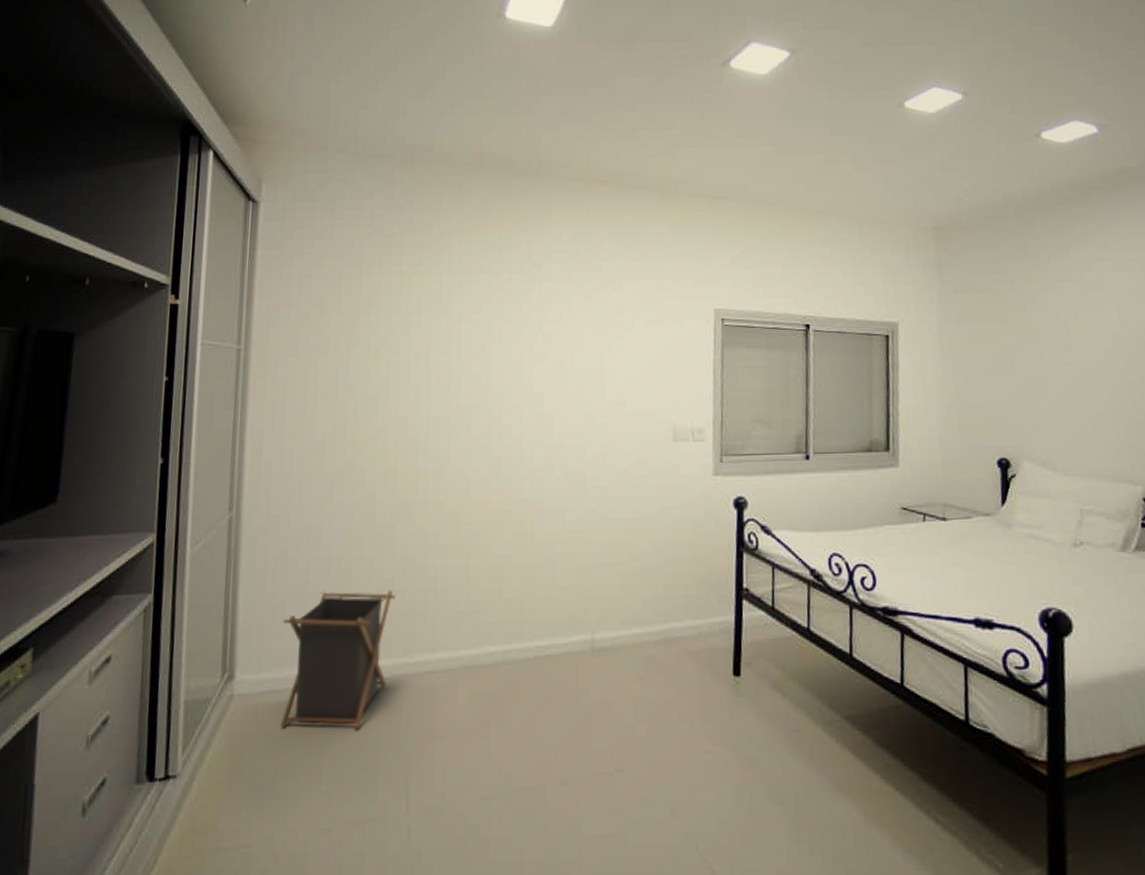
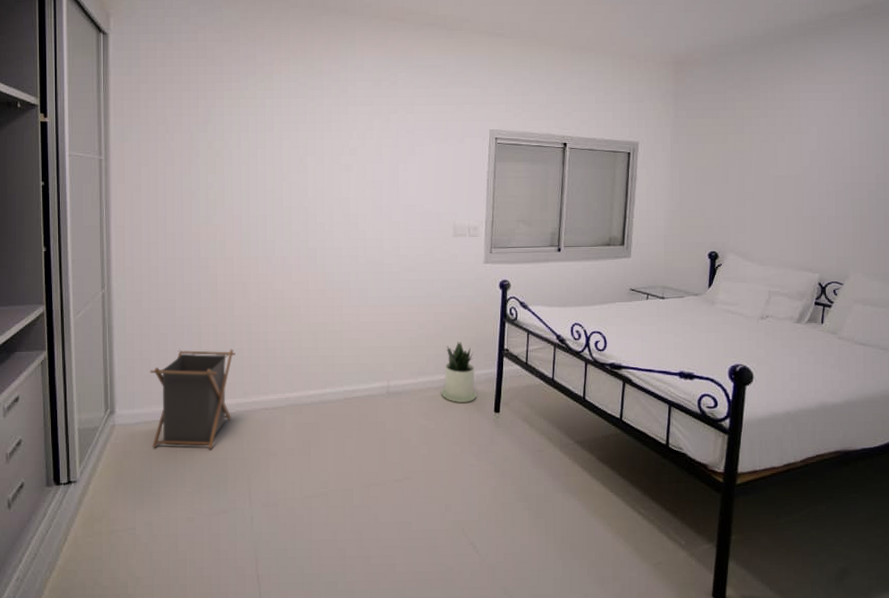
planter: none [661,578,709,662] -> present [440,341,477,402]

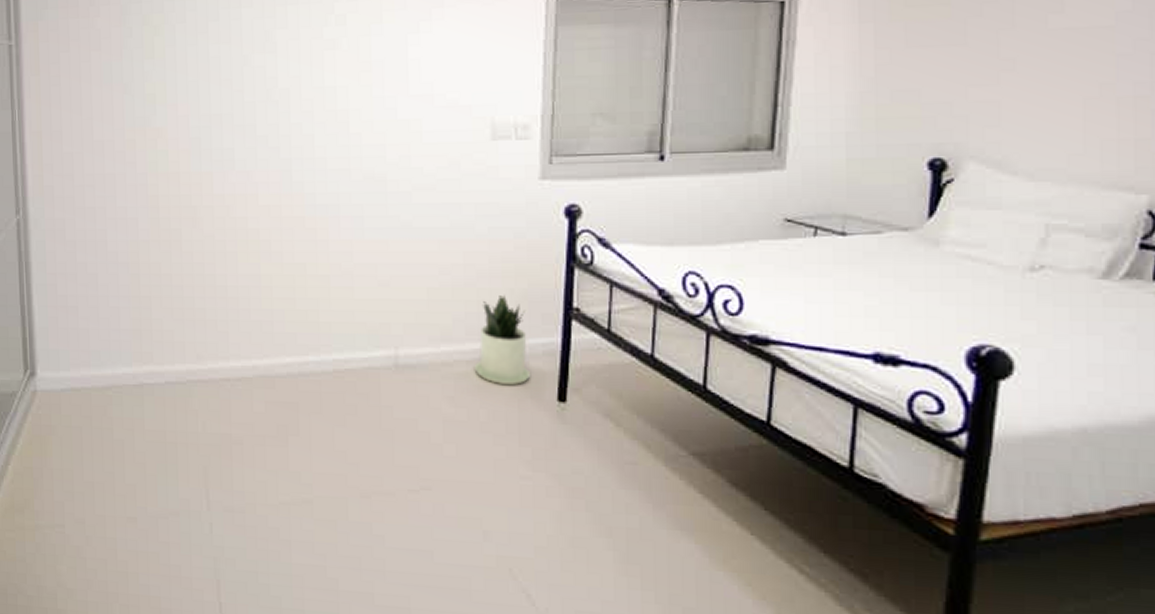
laundry basket: present [149,348,236,449] -> none [76,294,185,430]

